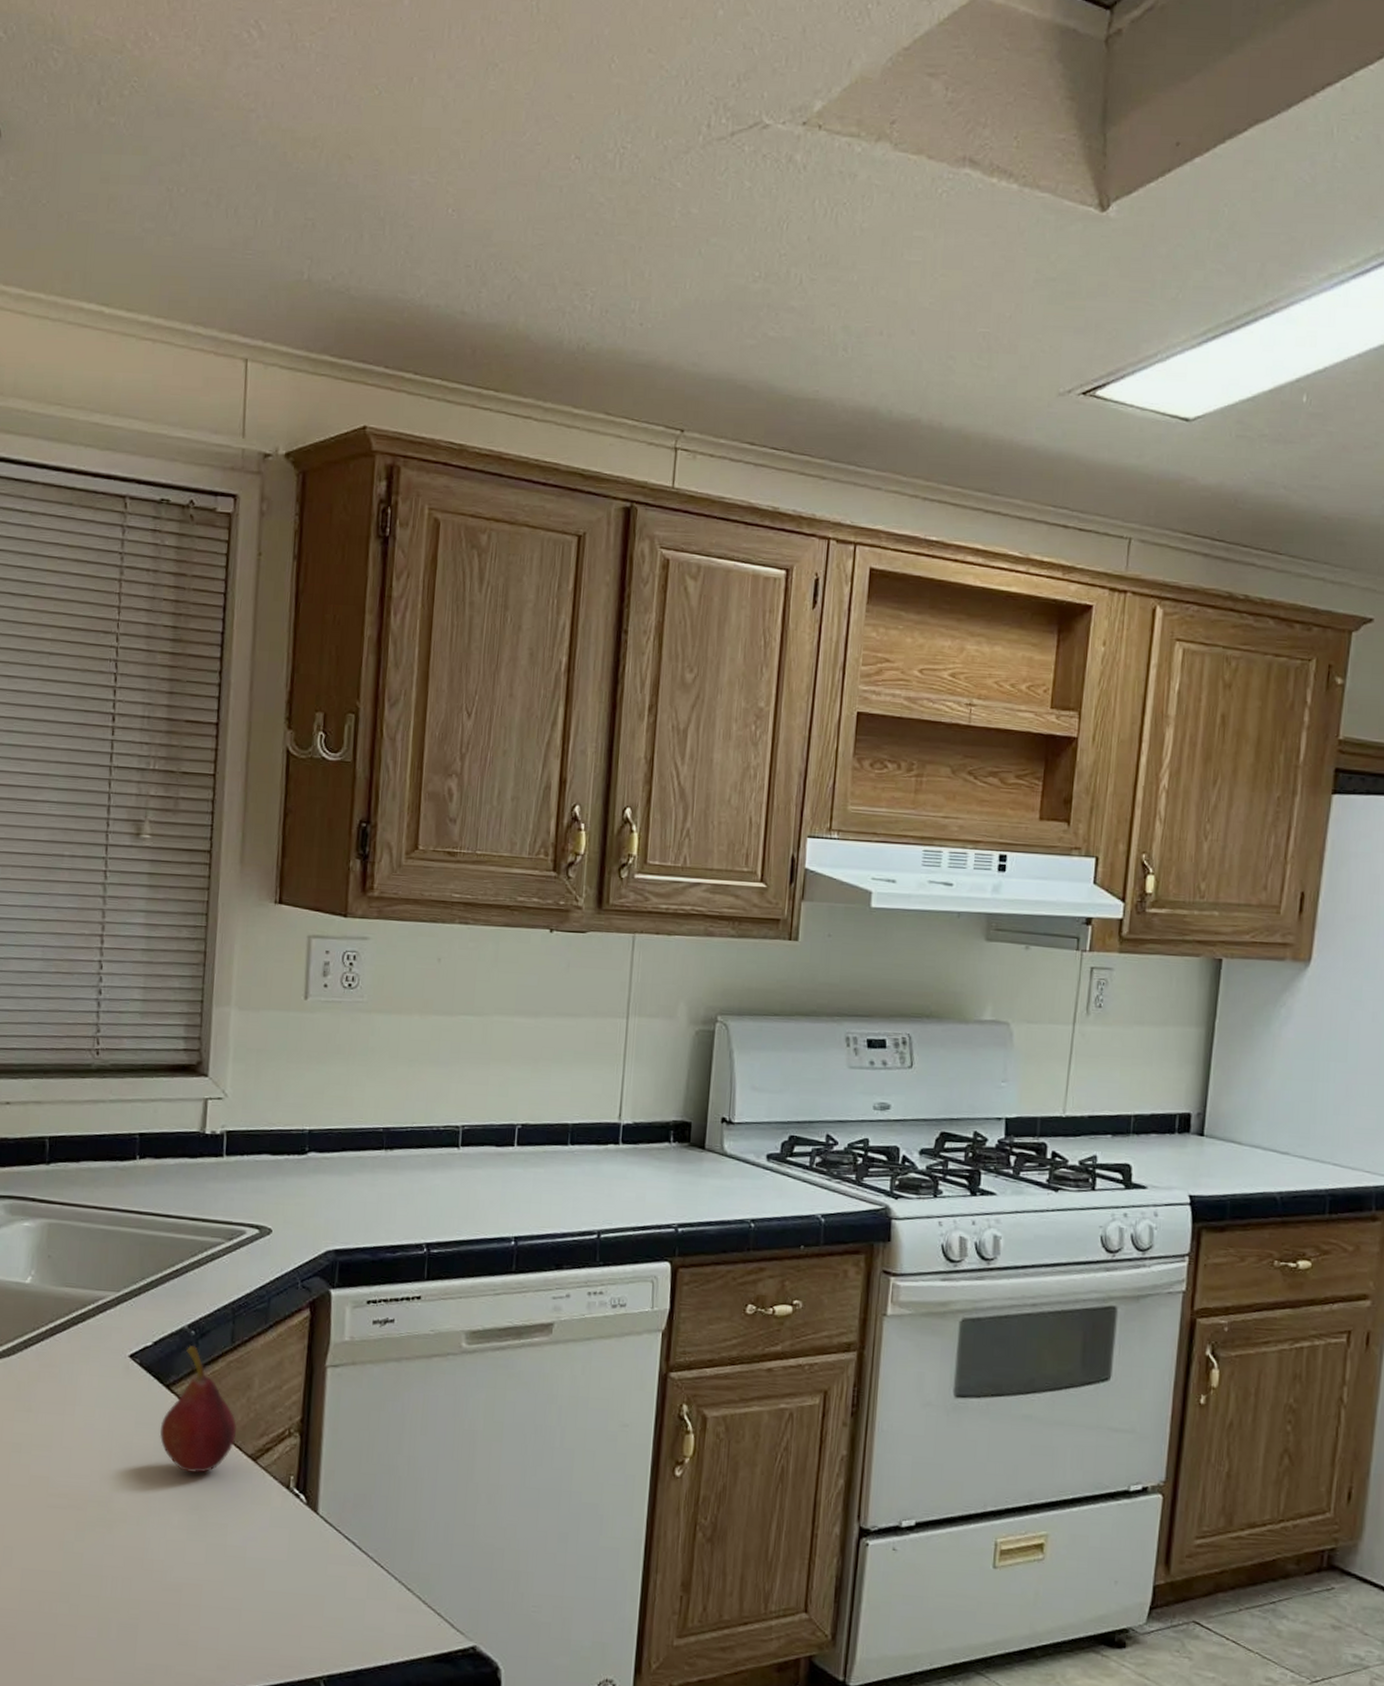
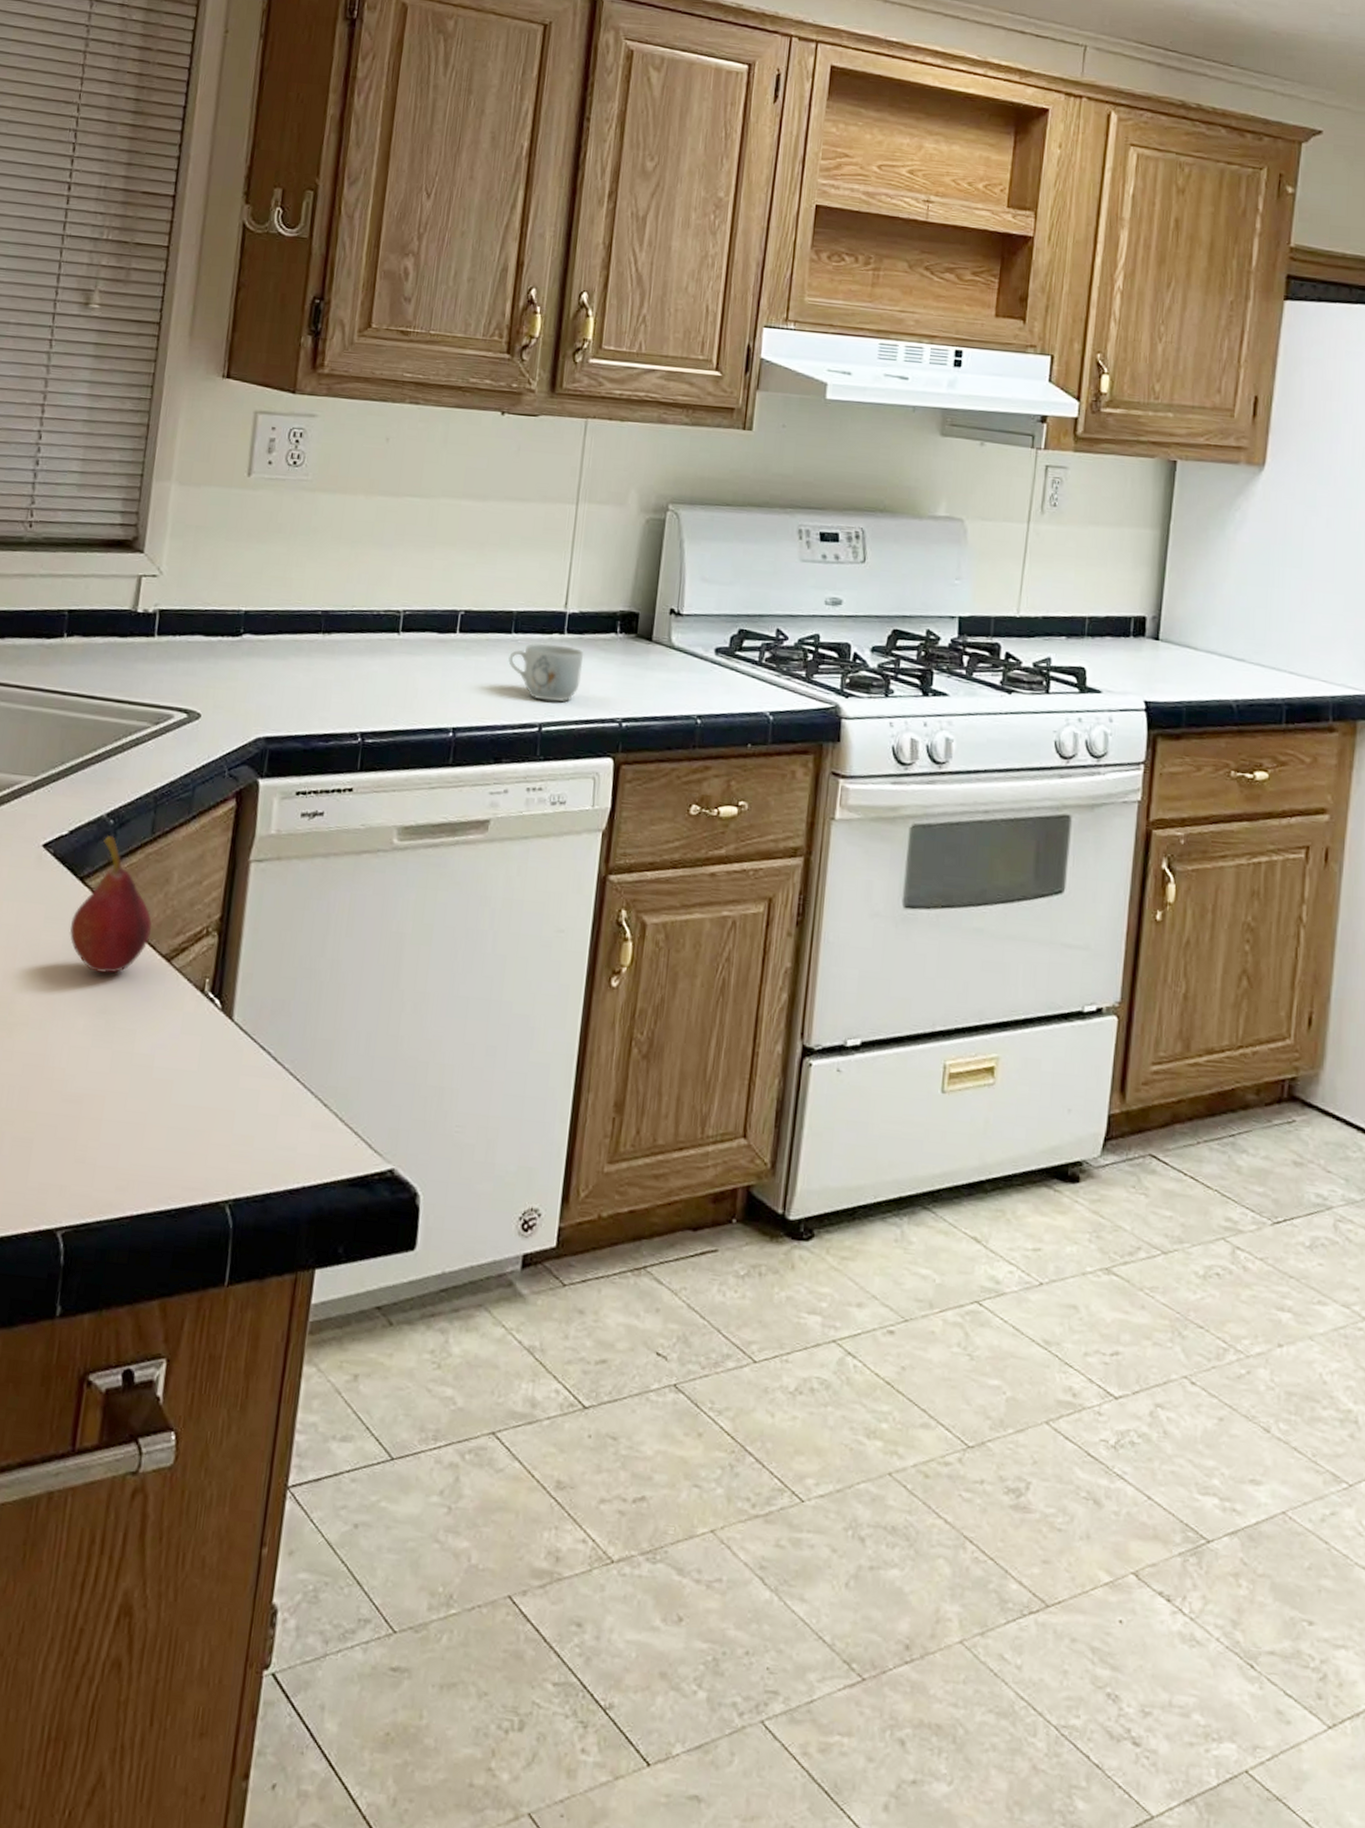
mug: none [566,1154,639,1210] -> present [508,643,584,703]

